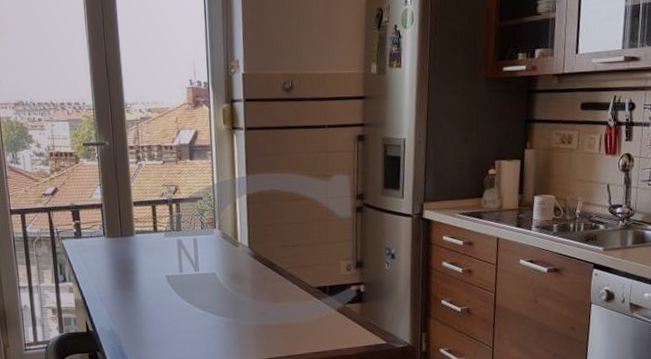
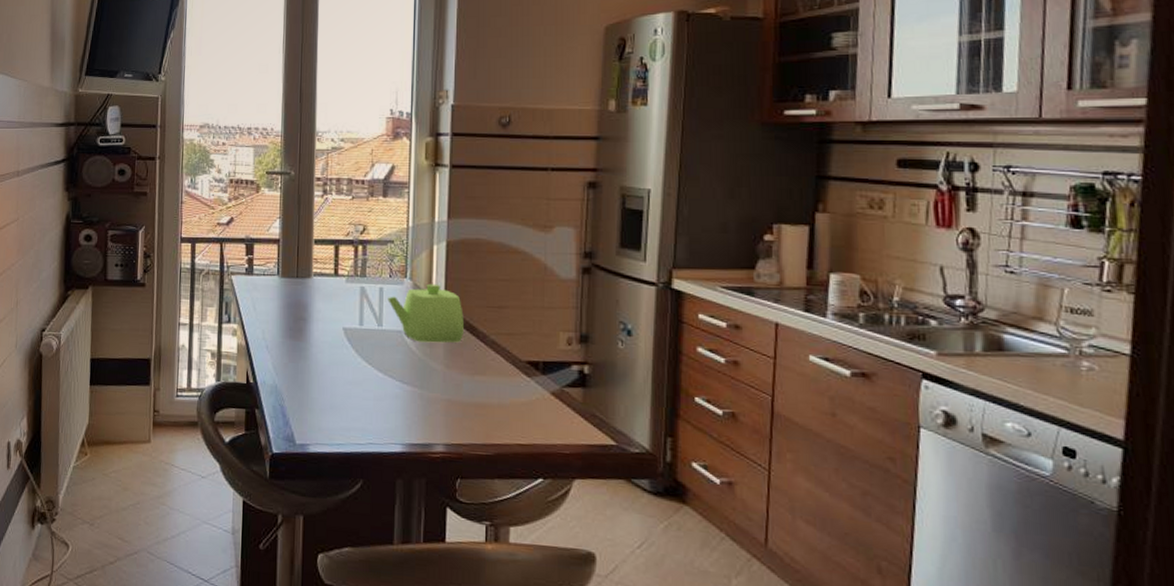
teapot: none [201,231,266,281] -> present [387,283,464,343]

